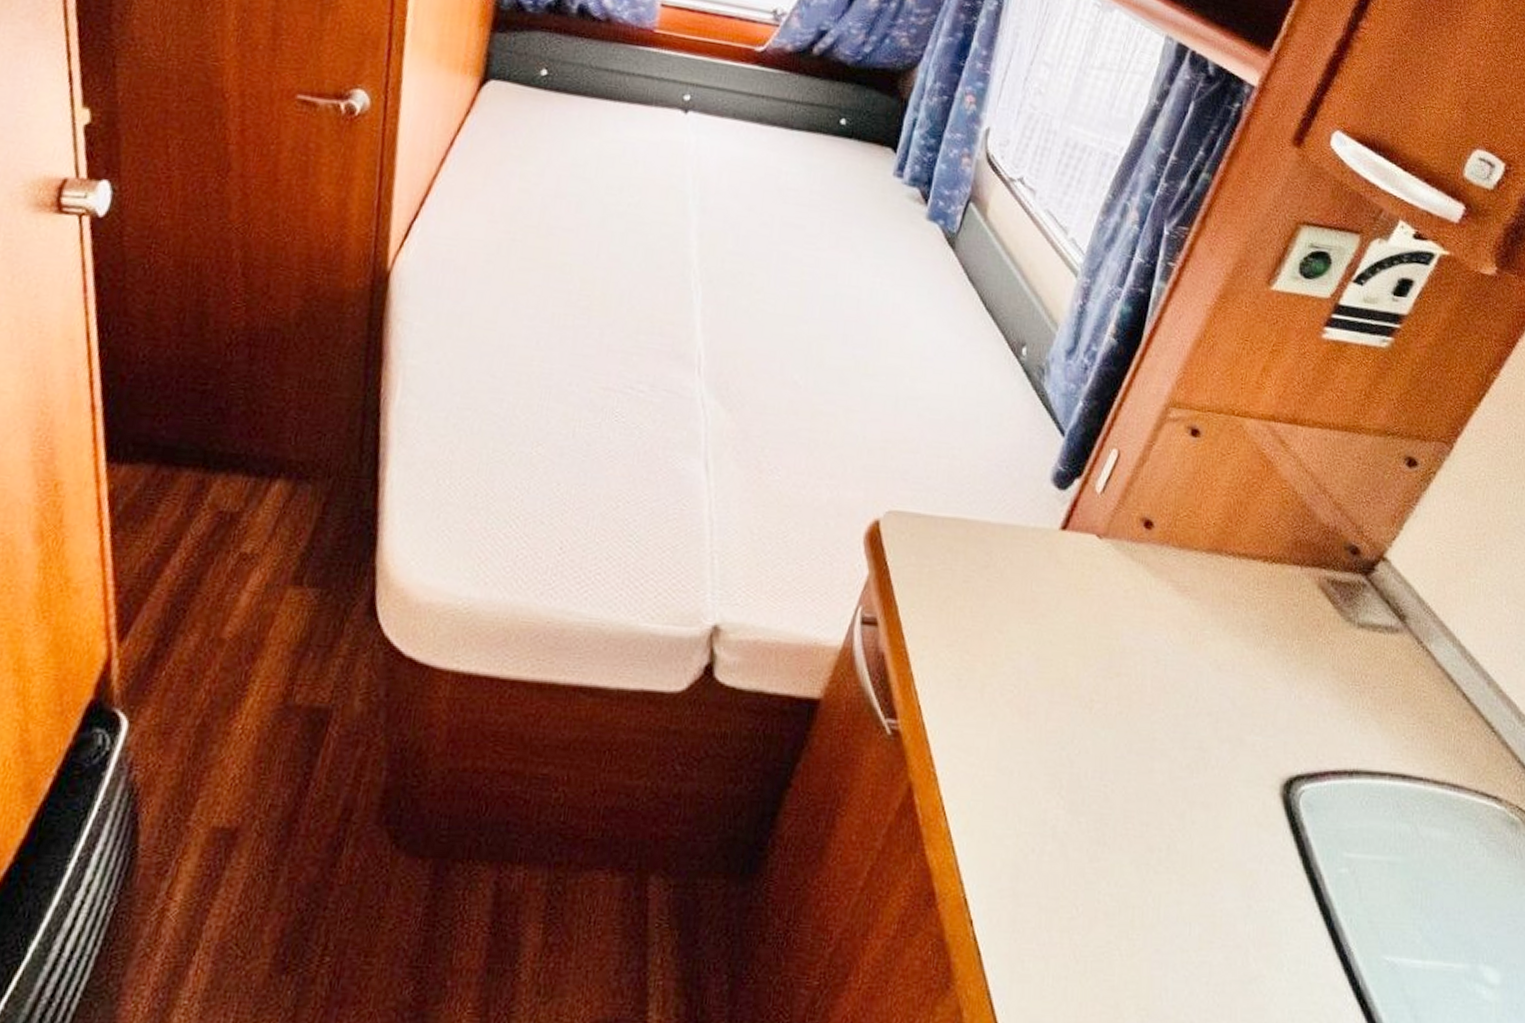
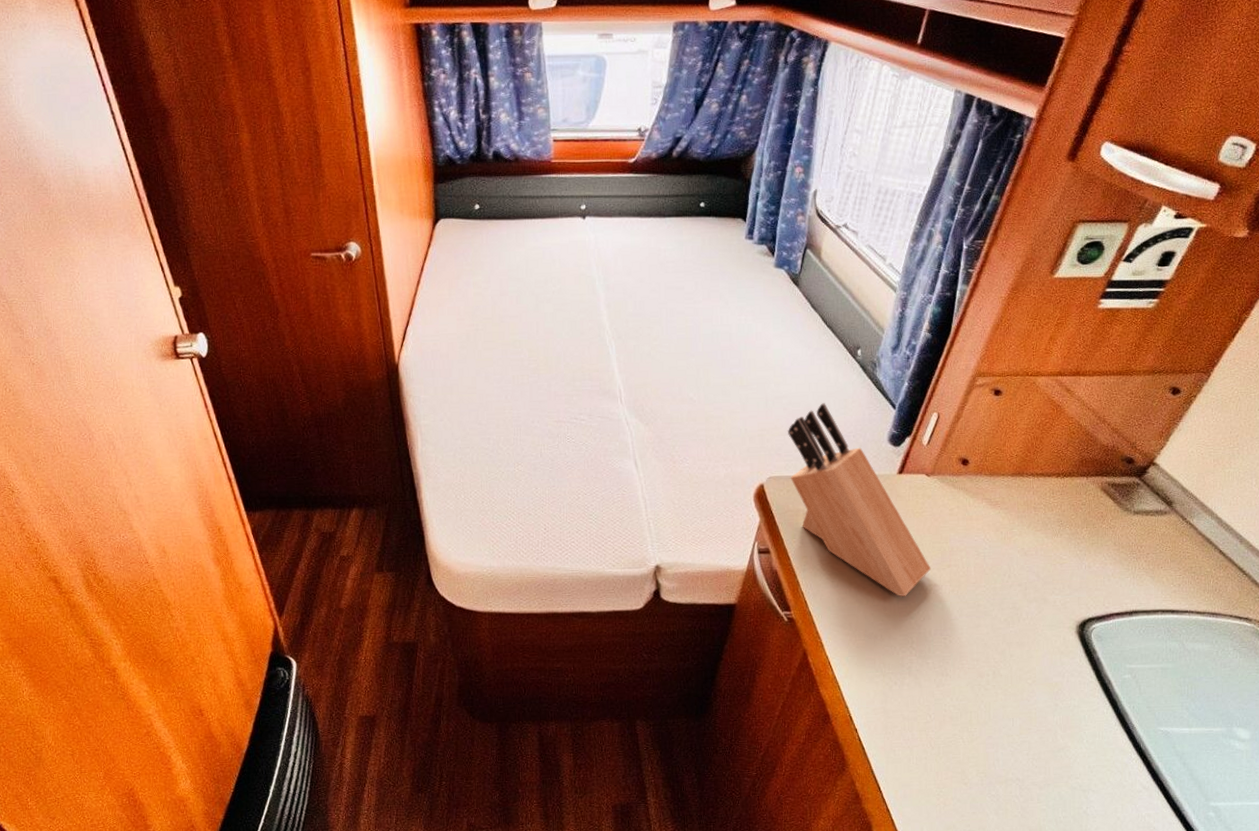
knife block: none [916,414,1095,715] -> present [788,403,931,597]

